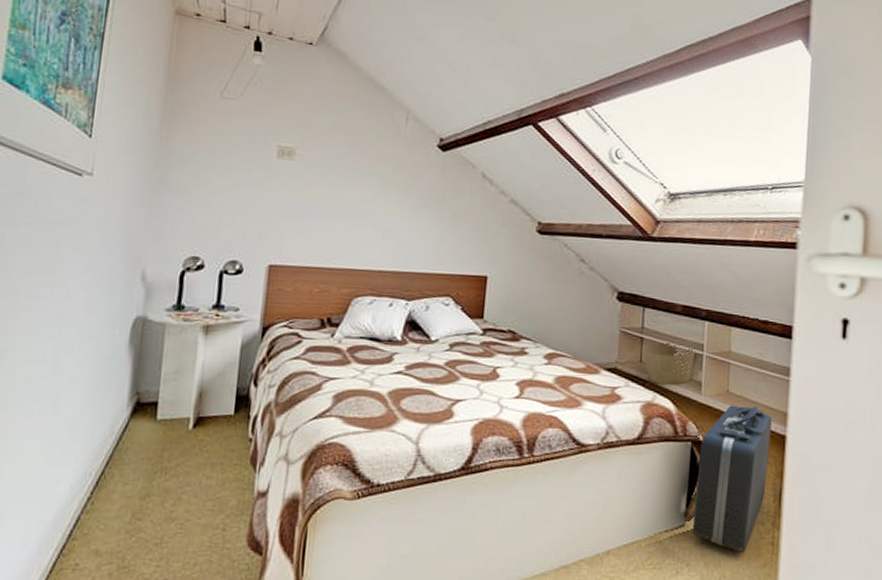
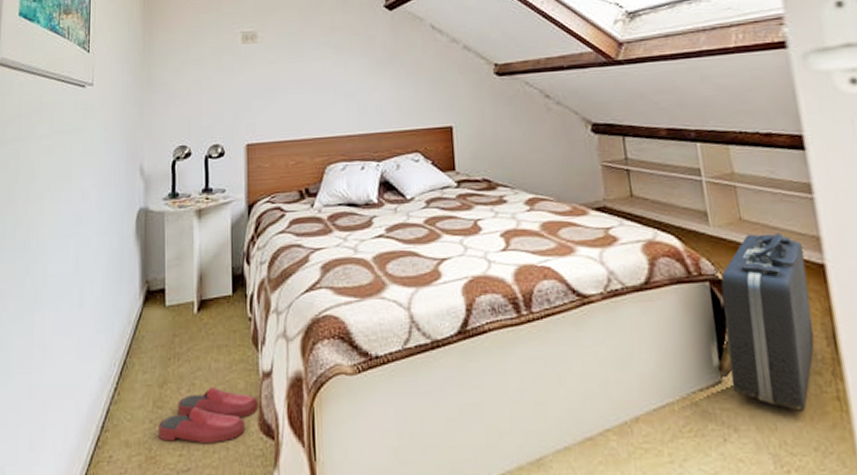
slippers: none [134,501,250,557] -> present [158,386,259,444]
basket: present [642,341,695,386] -> none [630,171,695,220]

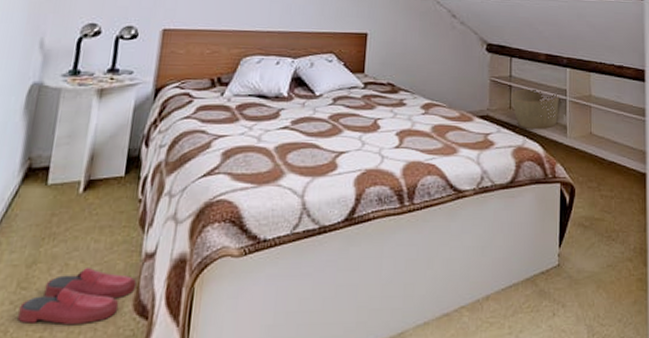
basket: none [630,171,695,220] -> present [511,88,559,130]
suitcase: present [721,233,814,413] -> none [565,146,633,291]

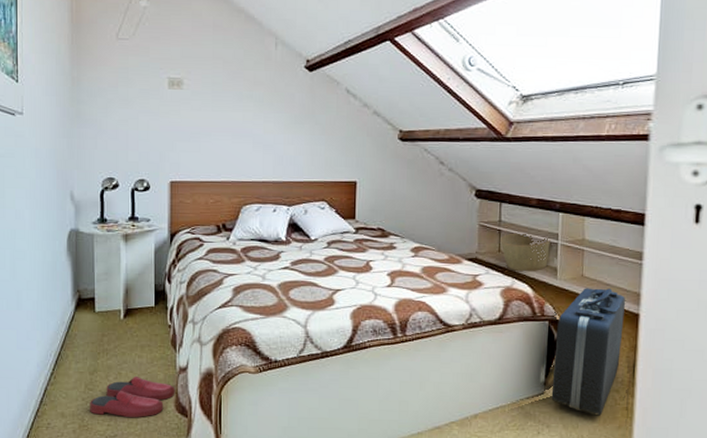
suitcase: none [565,146,633,291] -> present [551,288,626,417]

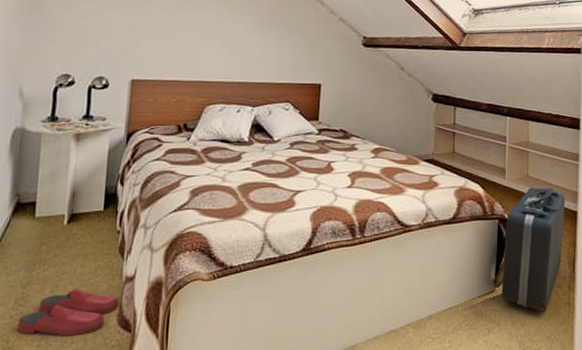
basket: present [500,232,550,272] -> none [454,135,499,173]

